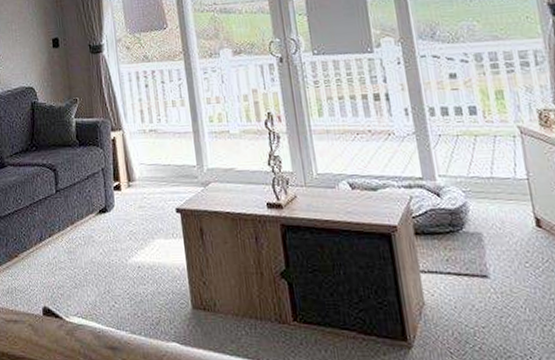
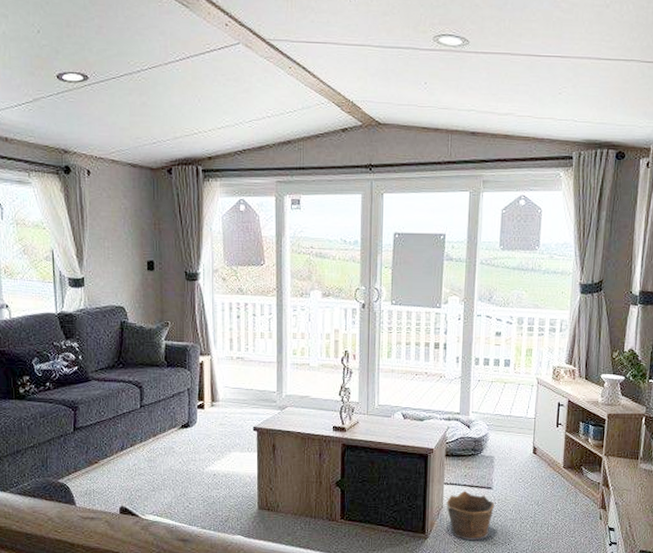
clay pot: none [427,280,499,352] -> present [445,490,495,541]

